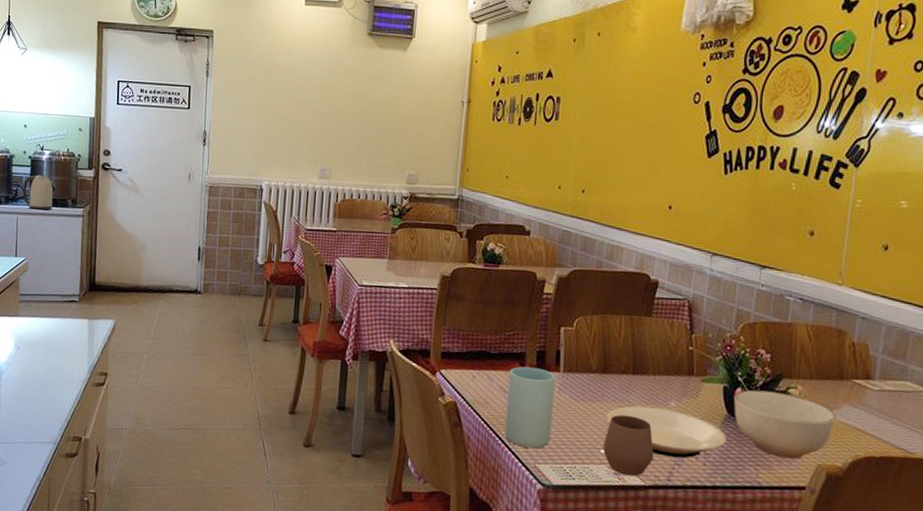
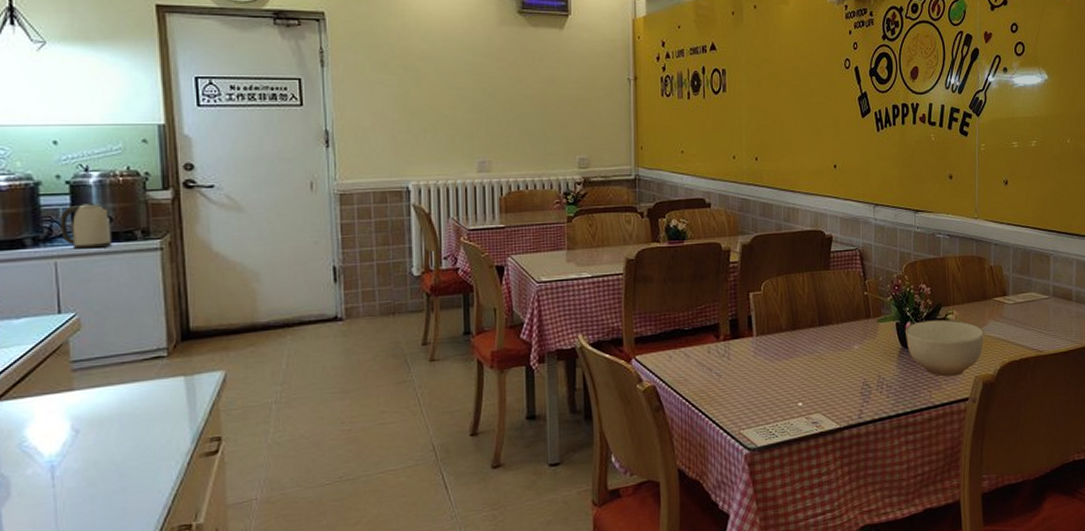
cup: present [504,366,556,449] -> none [705,336,752,417]
cup: present [603,414,654,477] -> none [800,365,846,423]
plate: present [606,405,727,458] -> none [799,352,903,397]

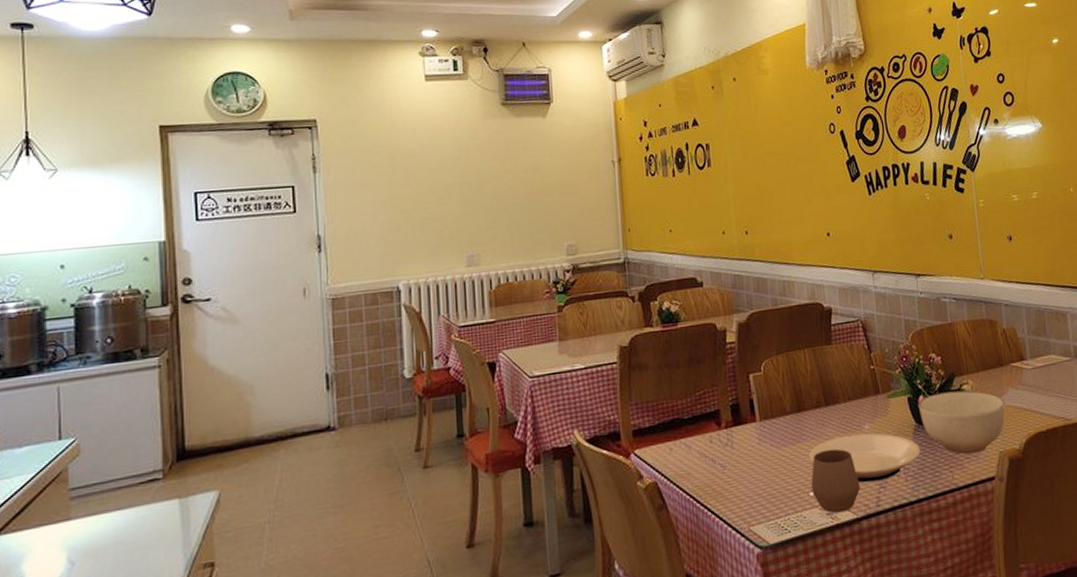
kettle: present [60,204,112,249] -> none [64,324,112,372]
plate: none [799,352,903,397] -> present [808,433,921,483]
cup: none [800,365,846,423] -> present [811,448,861,514]

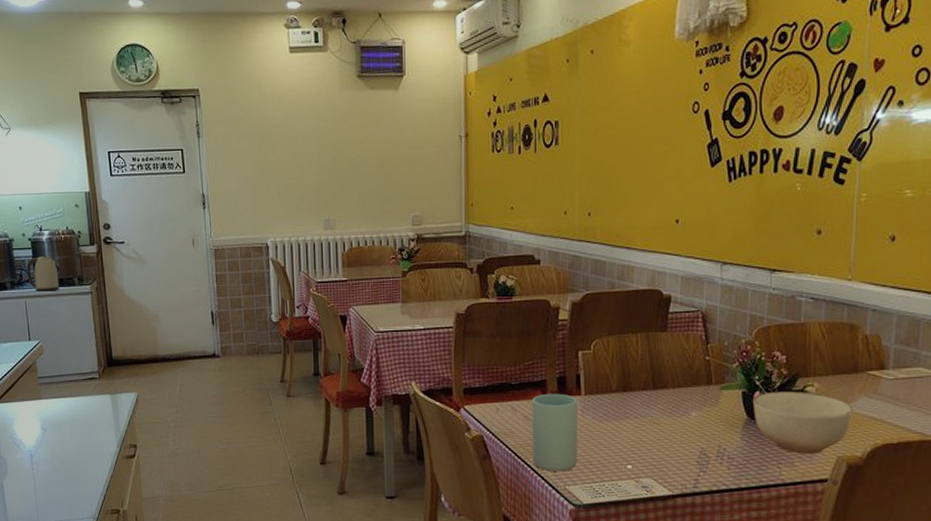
kettle: none [64,324,112,372] -> present [26,256,59,291]
cup: none [706,422,760,513] -> present [532,393,578,472]
plate: present [808,433,921,483] -> none [630,419,748,465]
cup: present [811,448,861,514] -> none [630,430,680,487]

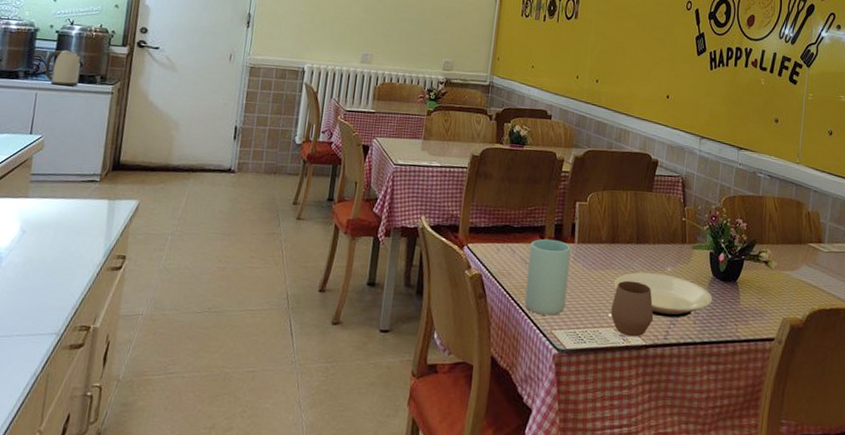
plate: none [630,419,748,465] -> present [613,272,713,318]
cup: none [630,430,680,487] -> present [611,280,654,337]
bowl: present [752,391,853,454] -> none [717,254,797,314]

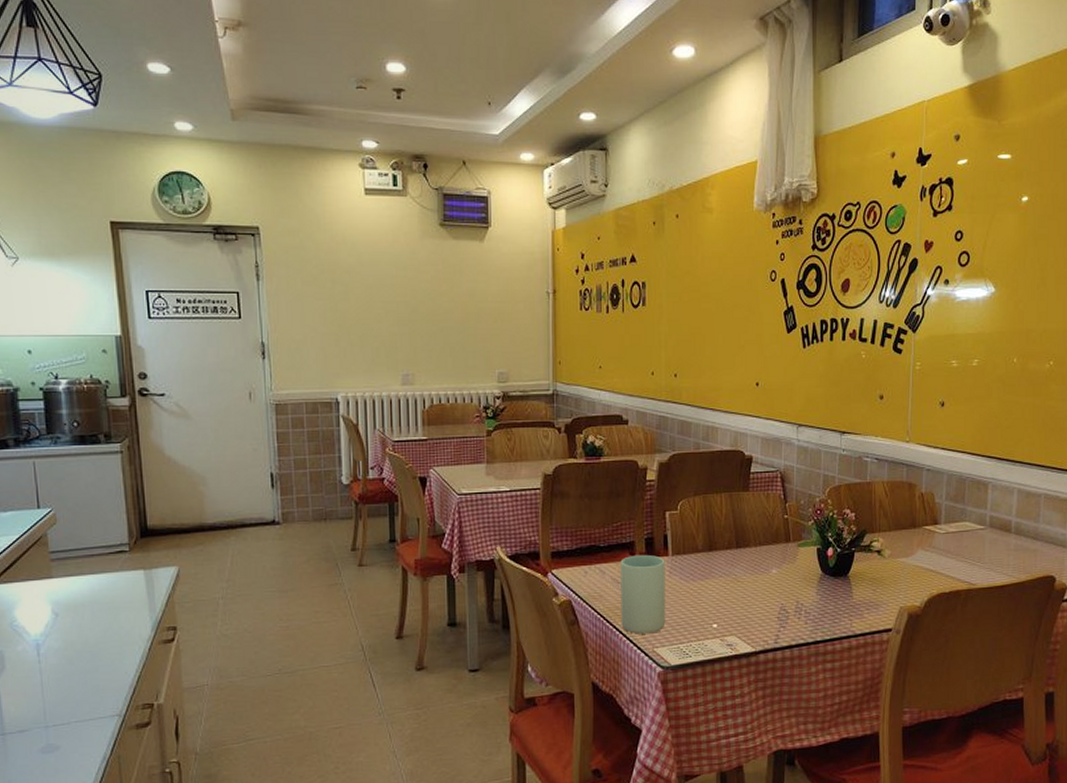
kettle: present [44,50,81,87] -> none [36,409,80,450]
cup: present [611,280,654,337] -> none [715,588,762,645]
plate: present [613,272,713,318] -> none [715,576,823,621]

